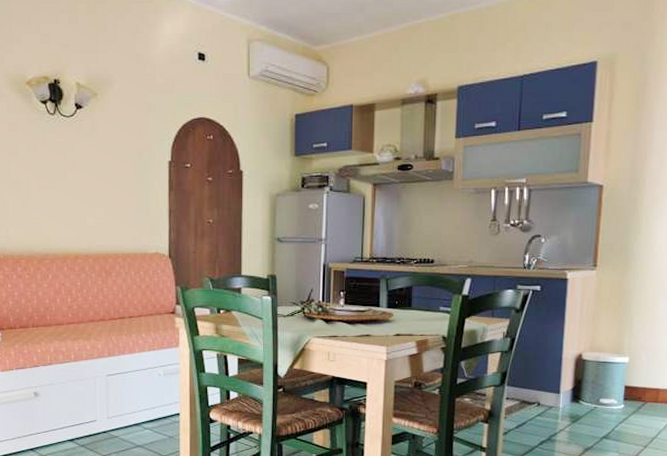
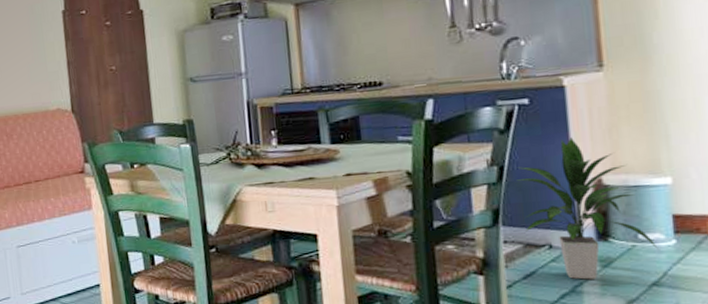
indoor plant: none [522,320,613,431] -> present [516,137,660,280]

